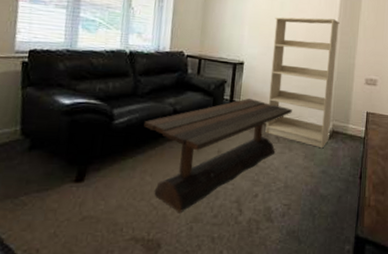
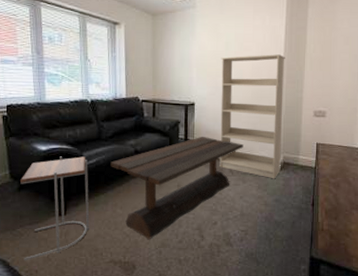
side table: none [23,112,118,238] -> present [20,156,90,261]

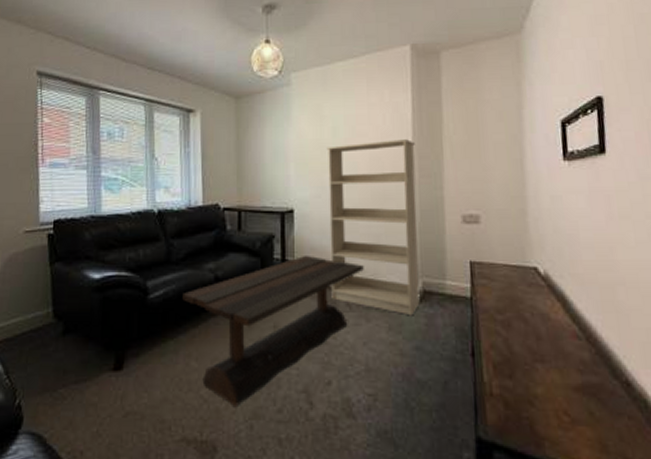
side table: present [20,156,90,261] -> none [65,287,154,437]

